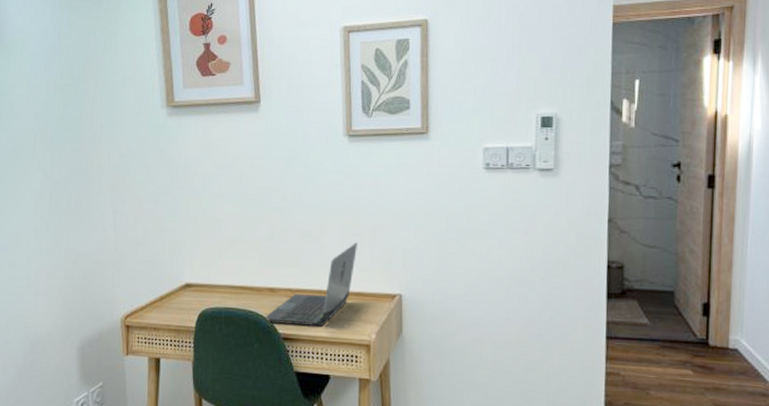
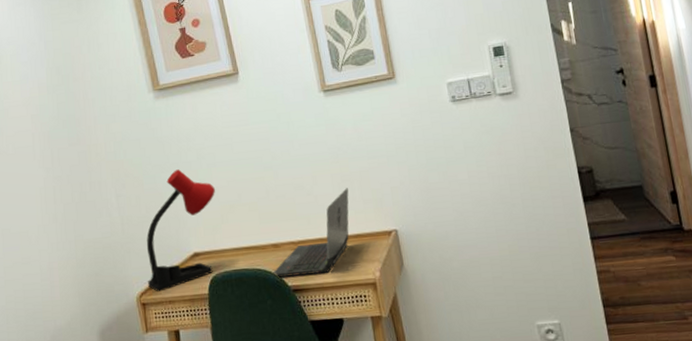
desk lamp: none [135,194,218,317] -> present [146,169,216,292]

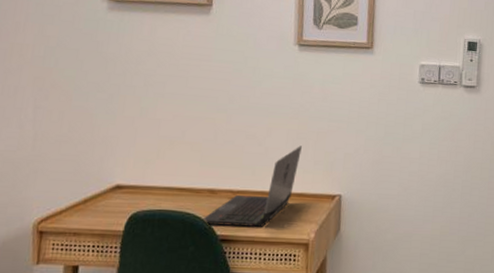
desk lamp: present [146,169,216,292] -> none [51,92,158,222]

